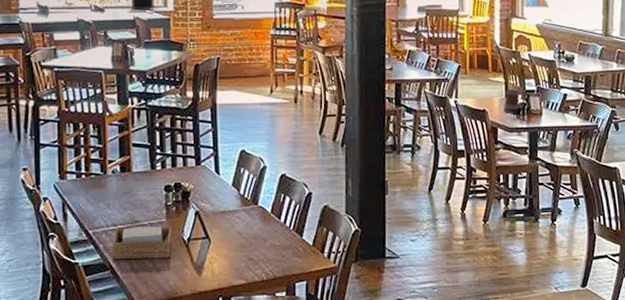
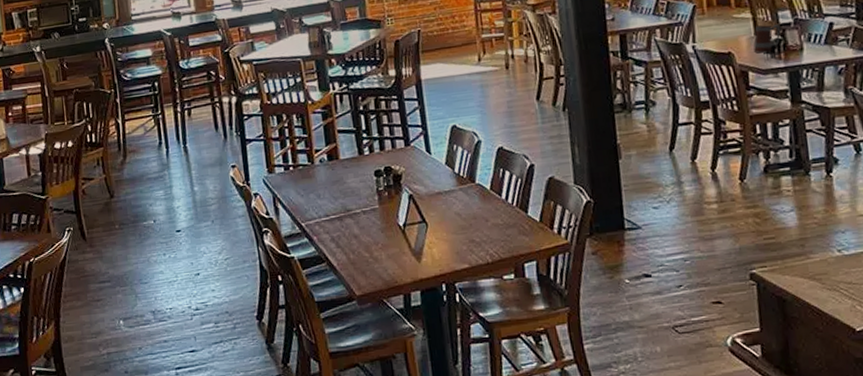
napkin holder: present [112,226,172,260] -> none [326,213,388,252]

